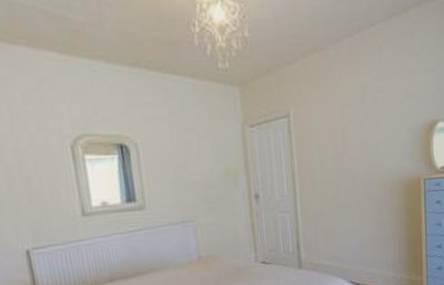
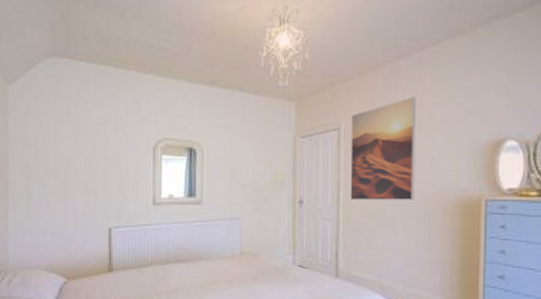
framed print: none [299,81,365,189] -> present [350,97,416,200]

